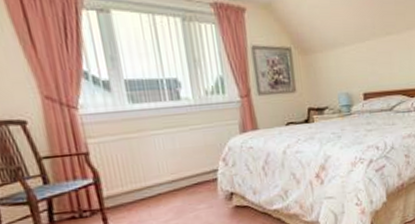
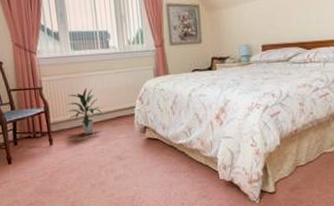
indoor plant: none [125,150,175,209] -> present [67,88,102,135]

